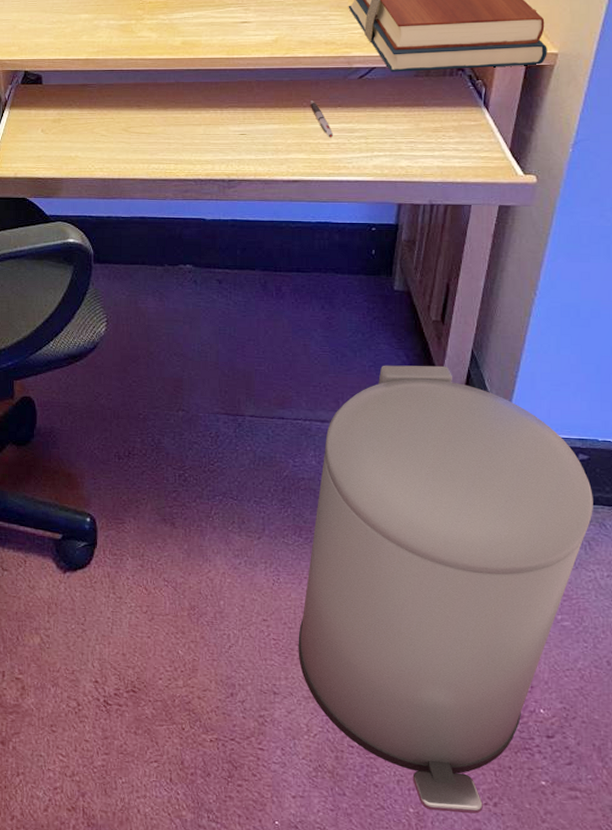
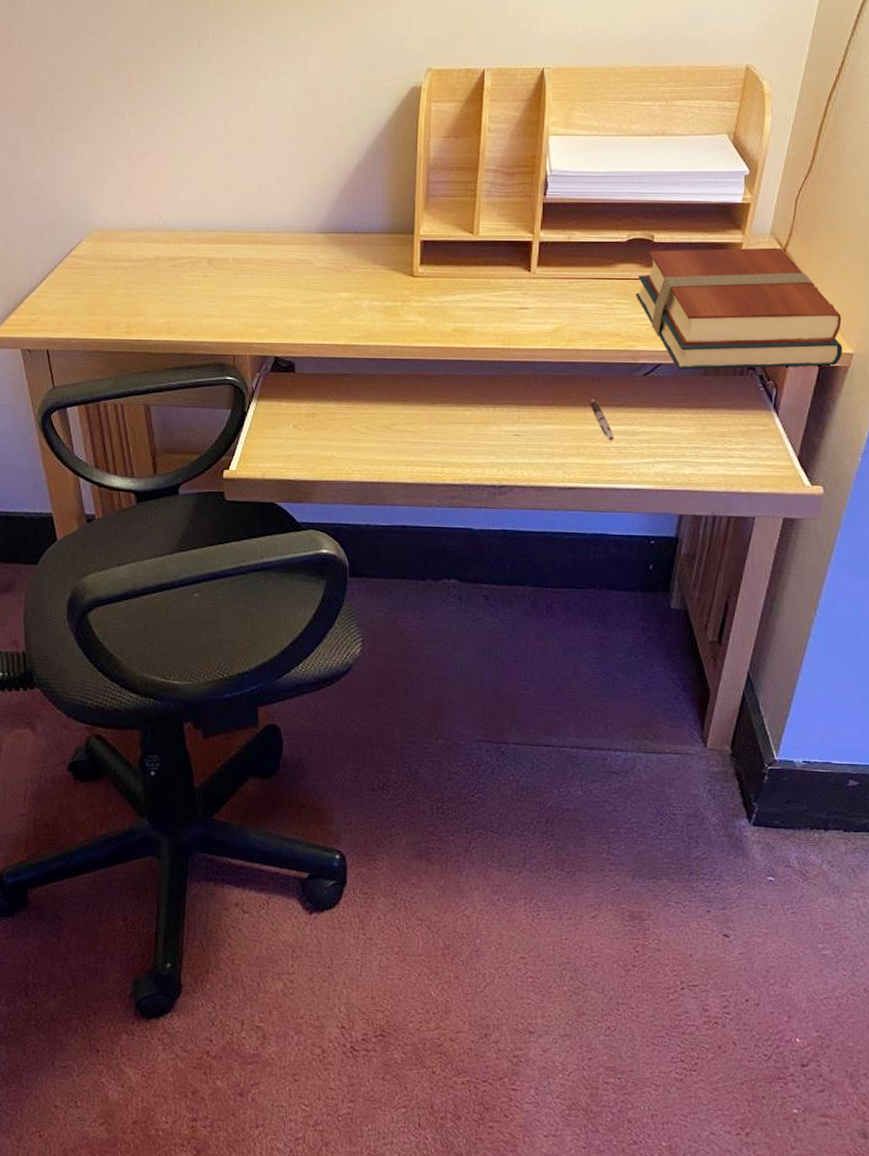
pedal bin: present [298,365,593,814] -> none [556,688,861,1144]

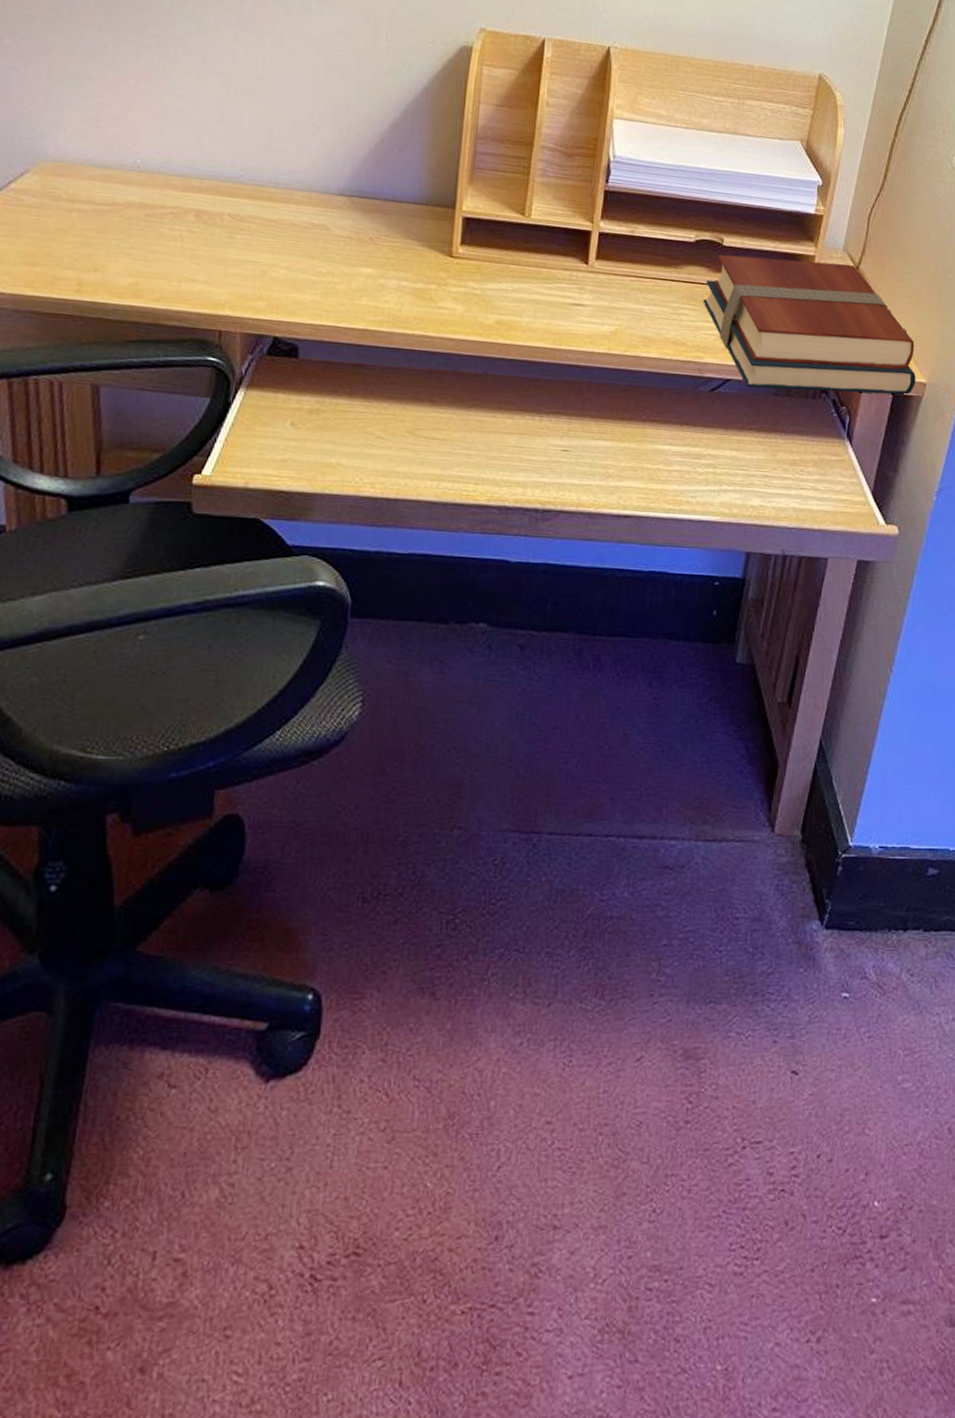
pen: present [590,398,615,441] -> none [650,412,677,464]

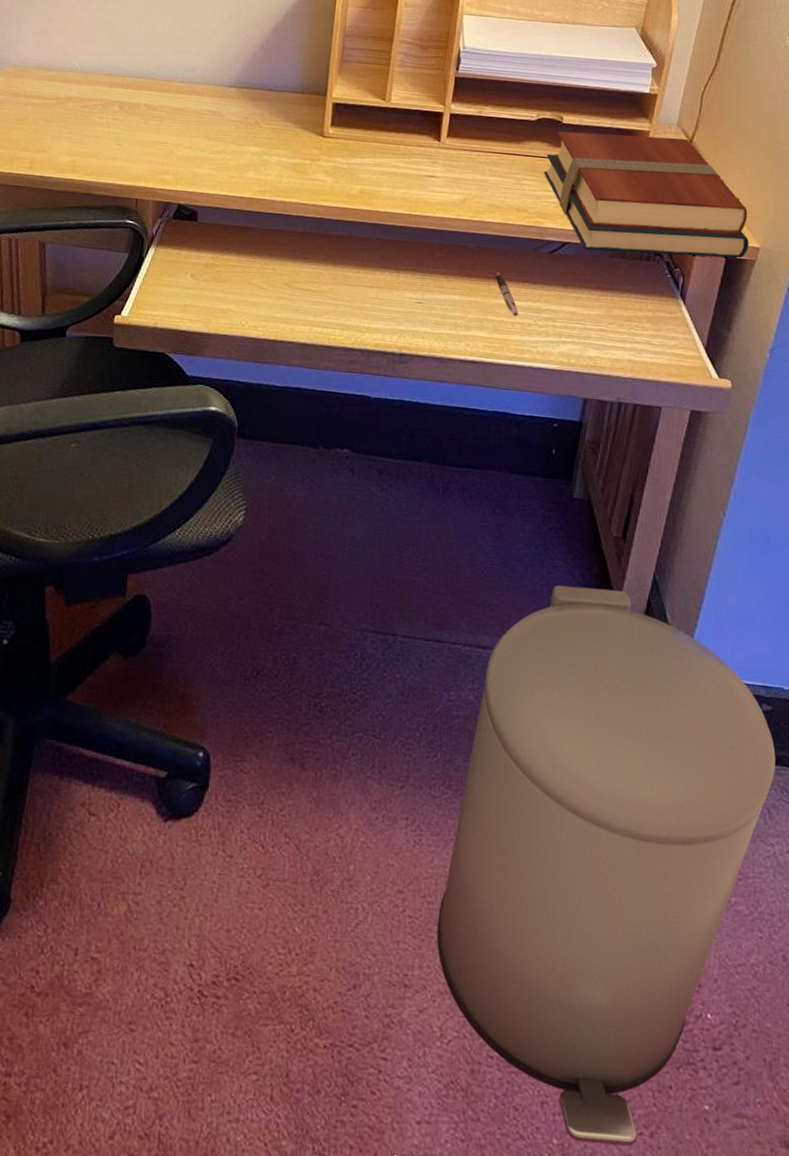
pedal bin: none [589,760,942,1363] -> present [436,585,776,1147]
pen: none [650,412,677,464] -> present [495,271,519,317]

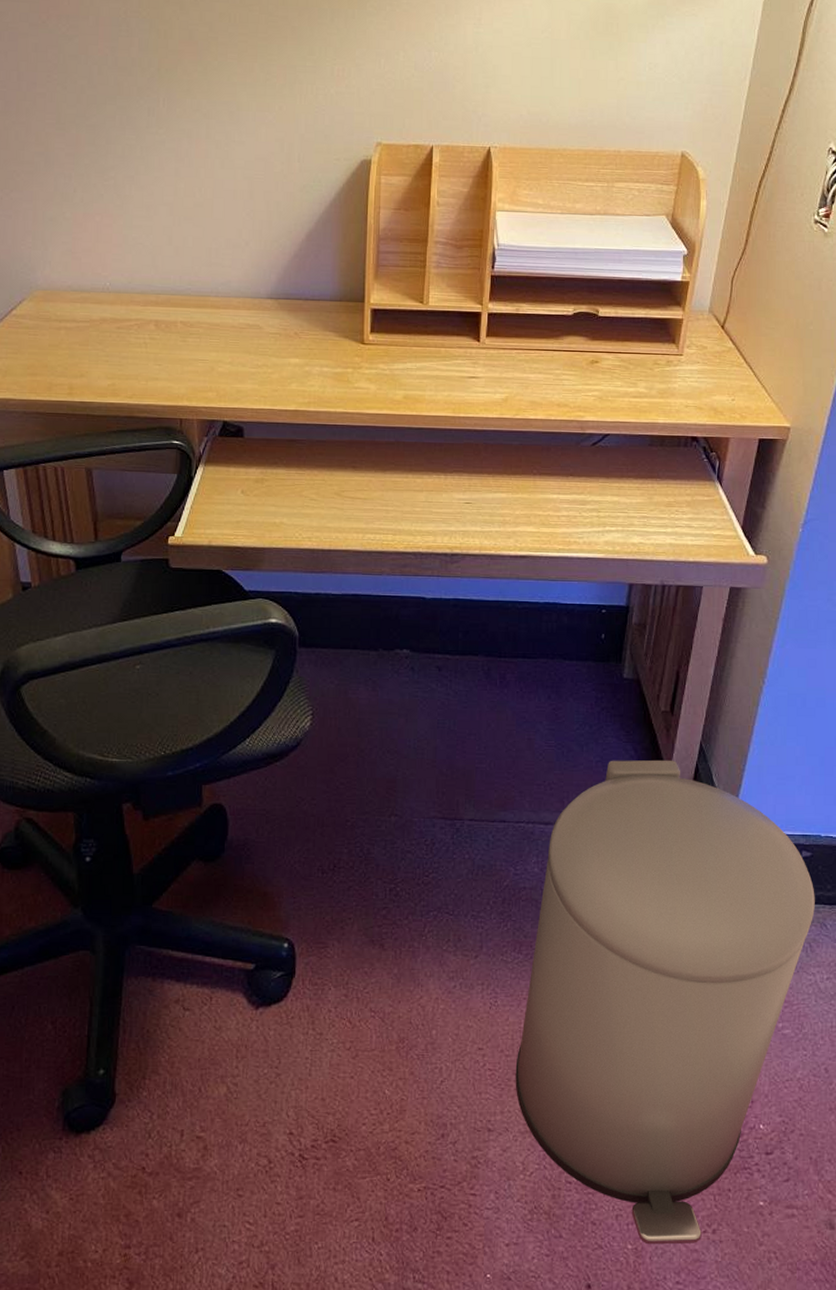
pen: present [495,271,519,317] -> none [540,467,565,510]
books: present [544,131,749,258] -> none [582,324,780,441]

